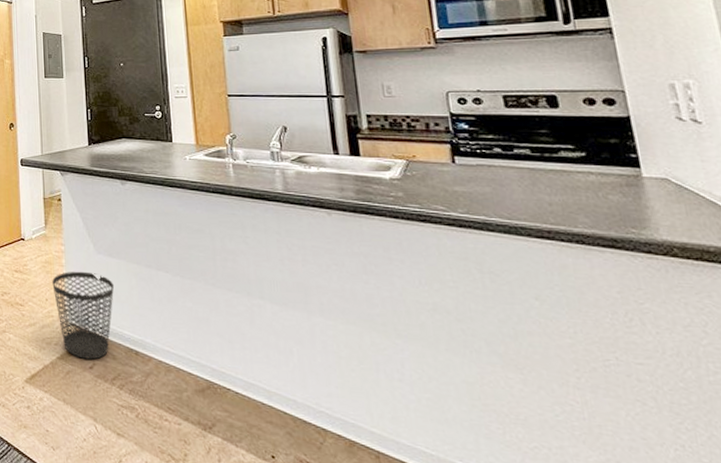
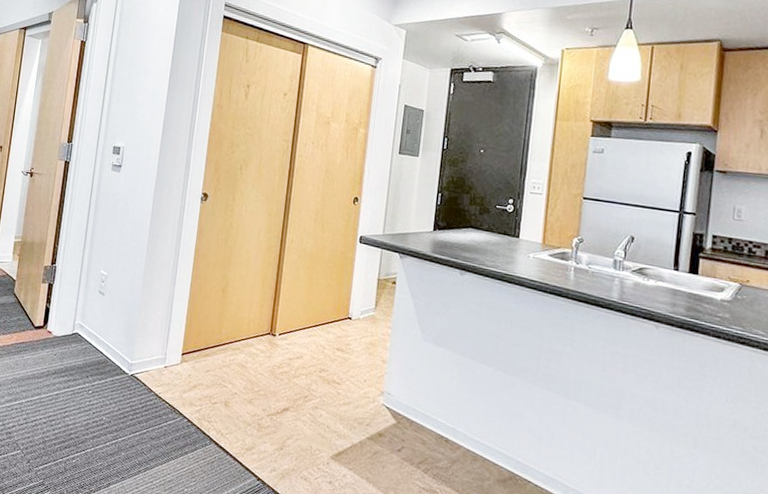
wastebasket: present [52,271,115,360] -> none [373,355,436,443]

